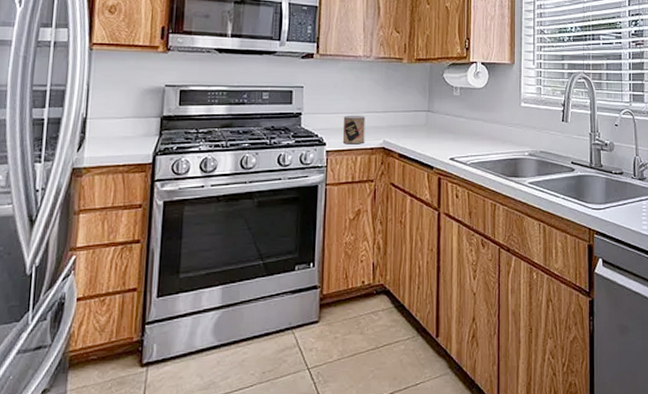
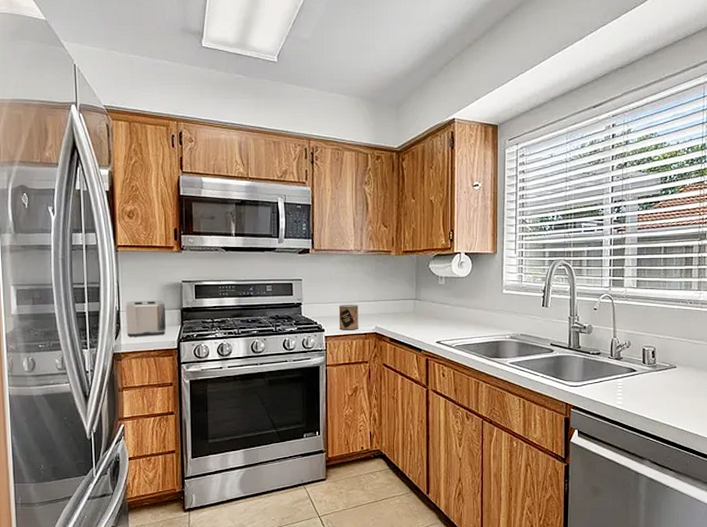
toaster: none [91,106,142,150] -> present [125,299,166,338]

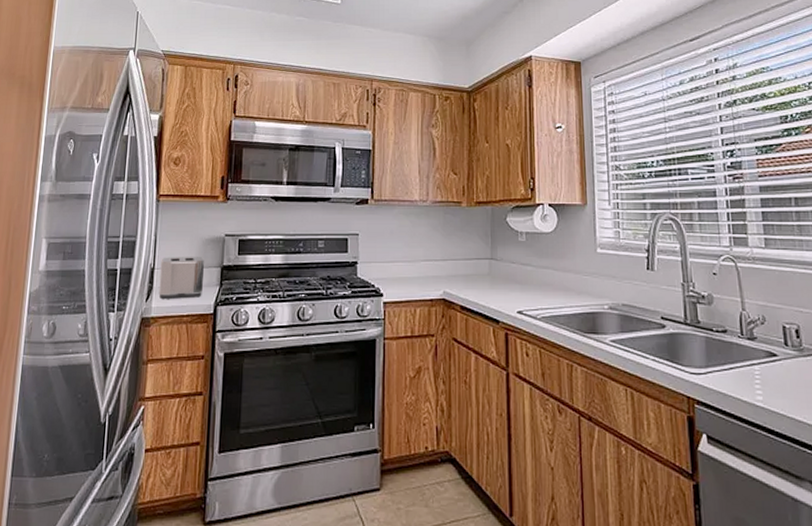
tin can: present [338,305,359,330] -> none [400,264,424,296]

